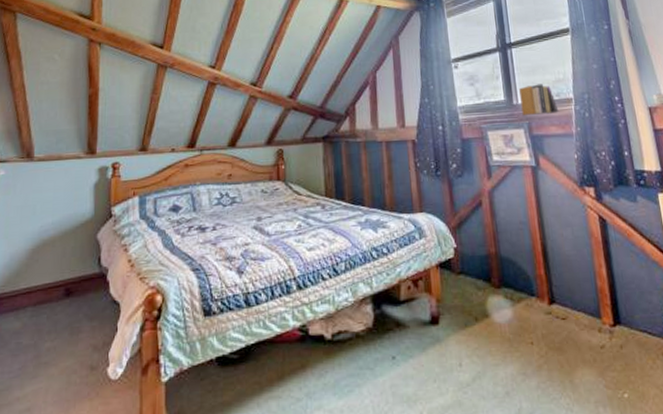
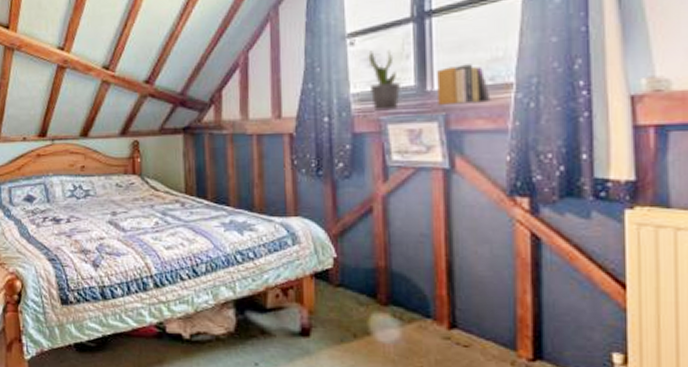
potted plant: none [469,72,495,120] -> present [368,49,400,111]

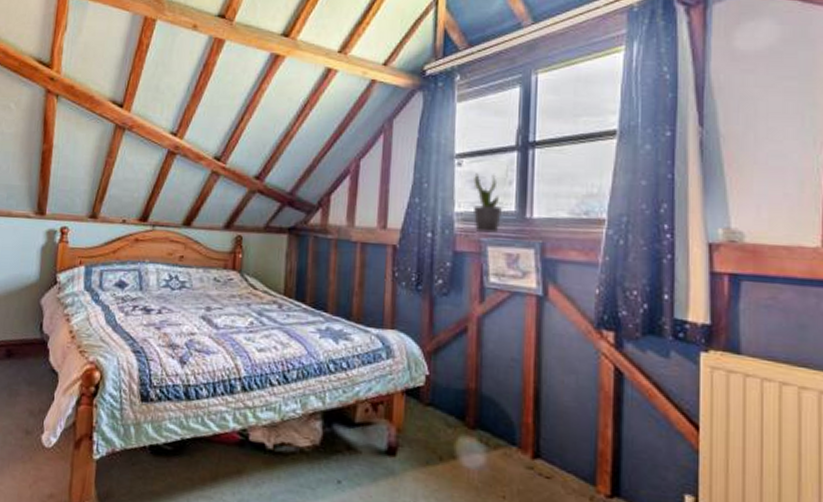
books: present [437,64,491,105] -> none [536,196,585,236]

